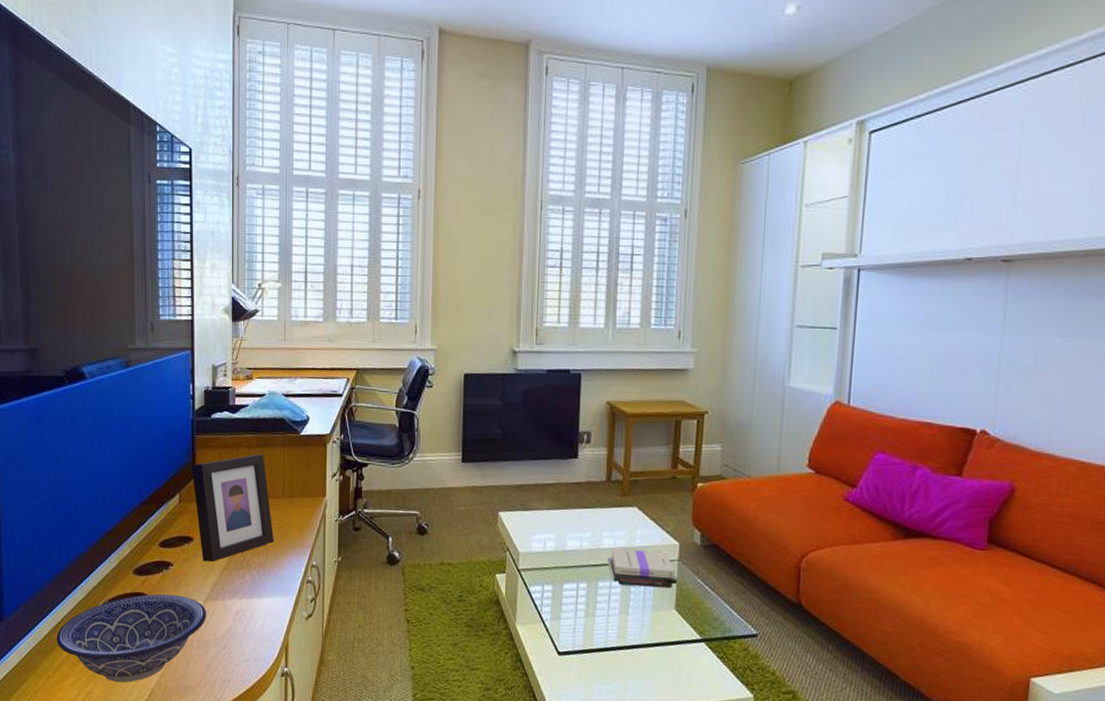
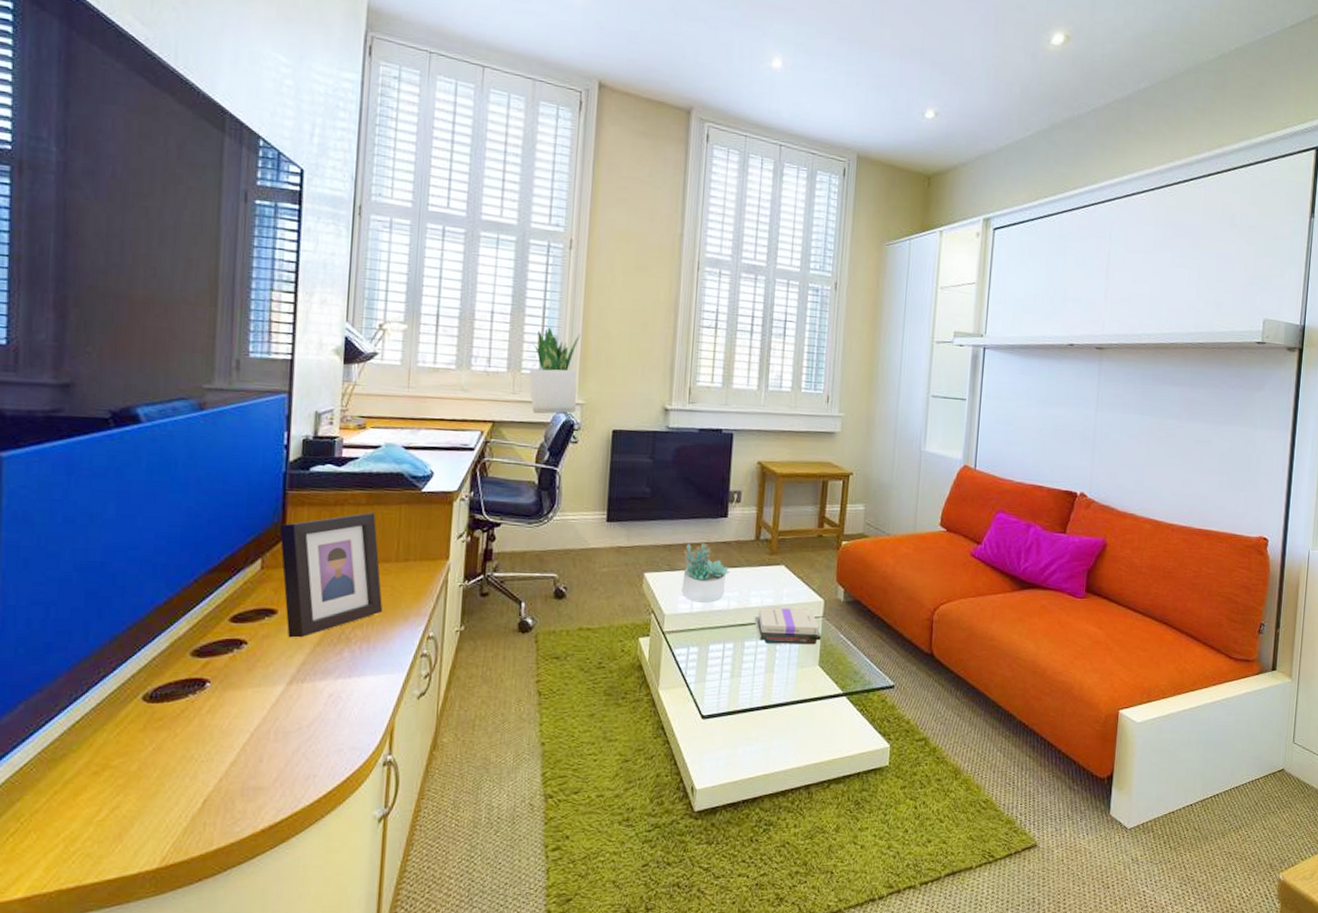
decorative bowl: present [56,594,207,683] -> none [71,678,290,791]
planter: none [387,277,431,361] -> present [529,327,580,414]
succulent plant: none [535,484,581,543] -> present [682,543,730,603]

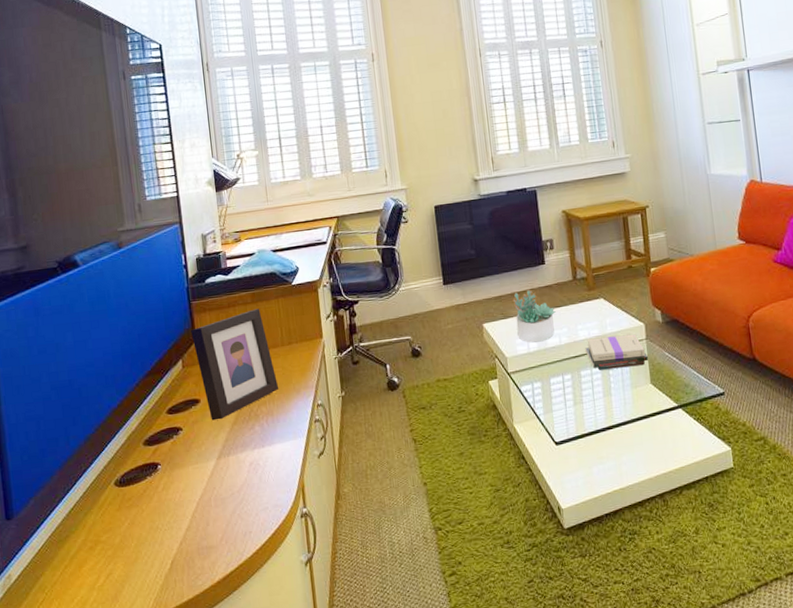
planter: present [529,327,580,414] -> none [357,130,402,204]

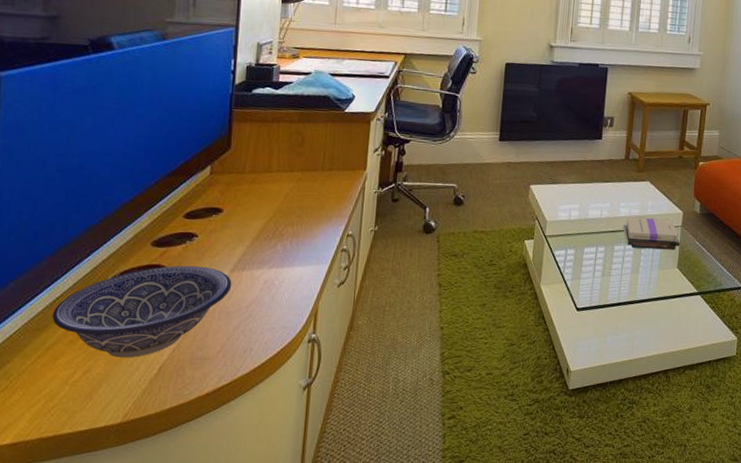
decorative bowl: none [70,458,222,558] -> present [52,265,232,358]
picture frame: present [191,308,279,421] -> none [226,129,311,233]
succulent plant: present [514,290,556,343] -> none [562,161,603,212]

